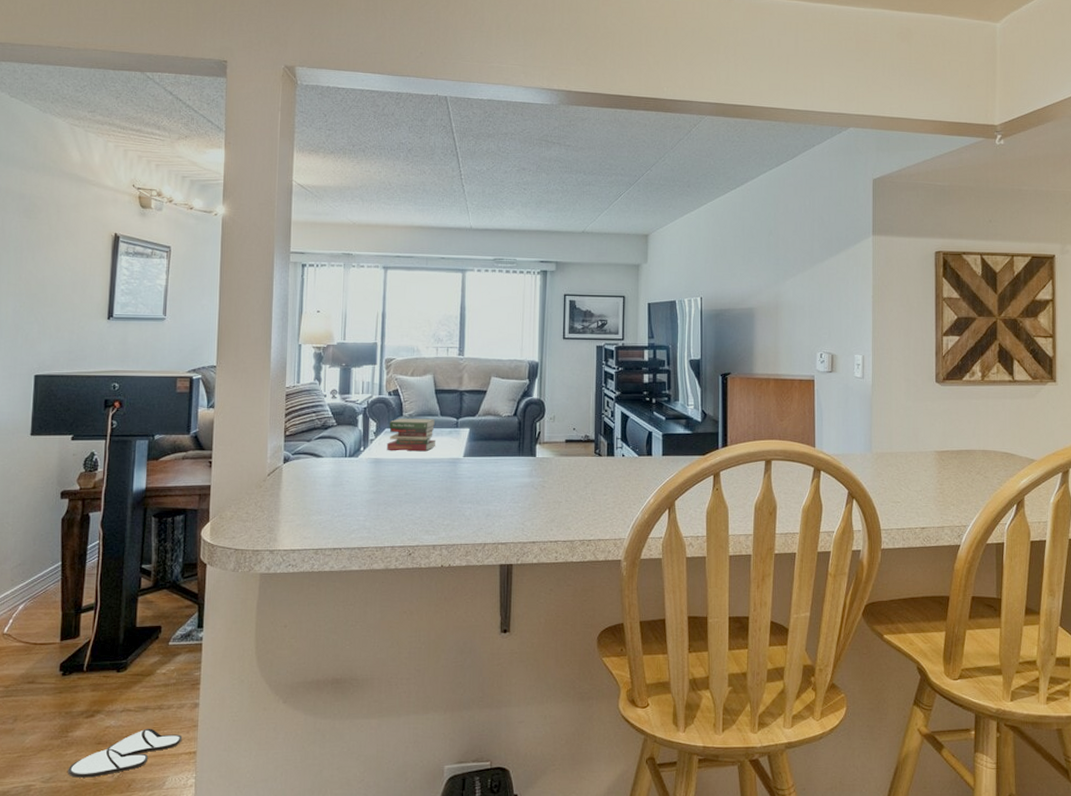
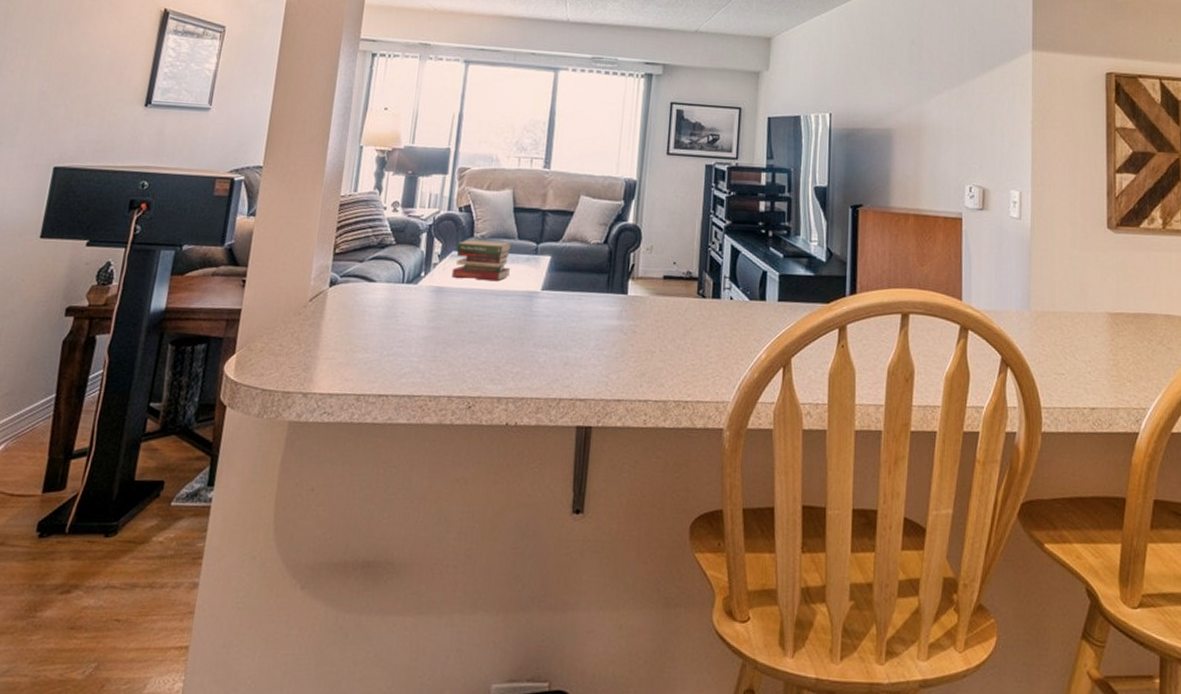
slippers: present [68,728,182,778] -> none [29,612,174,673]

